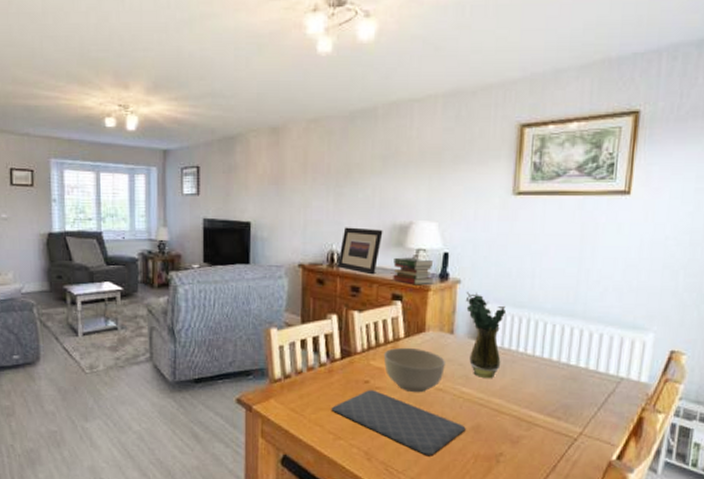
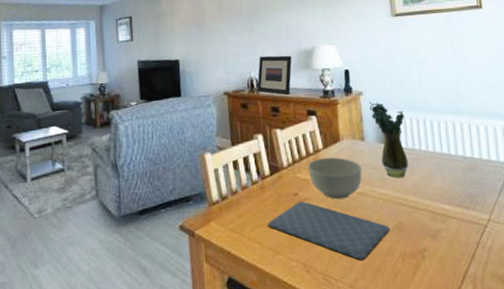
books: present [393,257,434,286] -> none [304,76,340,101]

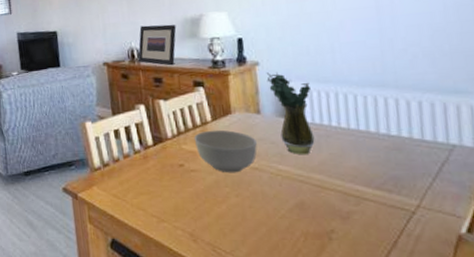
placemat: present [267,201,390,260] -> none [150,172,290,235]

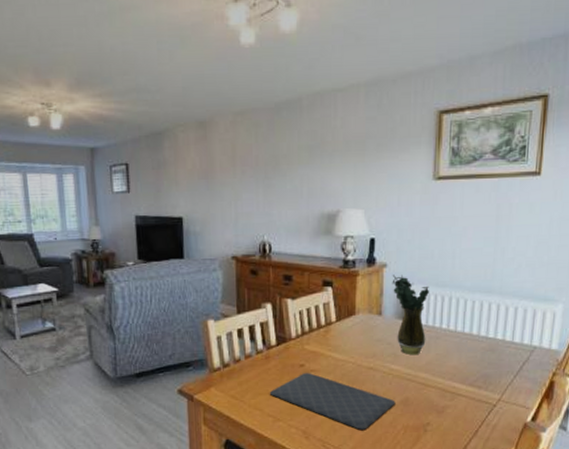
picture frame: present [138,24,177,66] -> none [269,218,312,263]
placemat: none [150,172,290,235] -> present [269,372,396,430]
bowl: present [193,129,257,173] -> none [317,330,375,373]

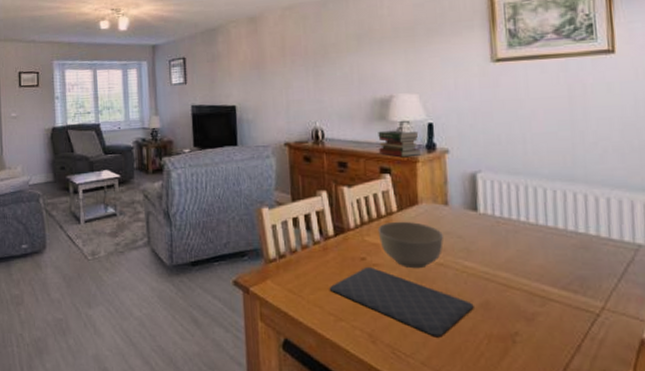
bowl: none [317,330,375,373] -> present [377,221,443,269]
books: none [323,244,361,271] -> present [378,130,421,158]
vase: present [392,275,429,356] -> none [455,161,503,251]

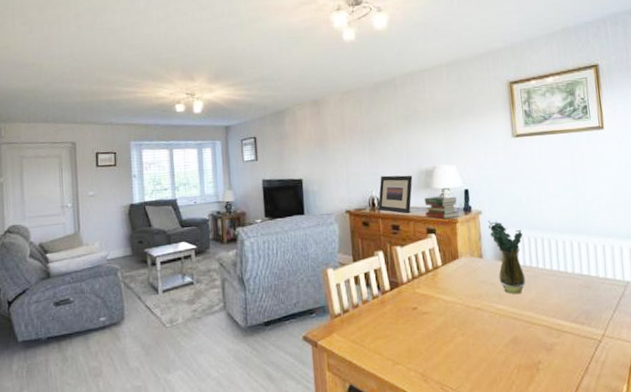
picture frame: none [322,104,365,150] -> present [378,175,413,214]
placemat: present [329,266,474,336] -> none [386,314,506,371]
bowl: present [377,221,443,269] -> none [426,273,480,314]
vase: none [455,161,503,251] -> present [487,220,526,295]

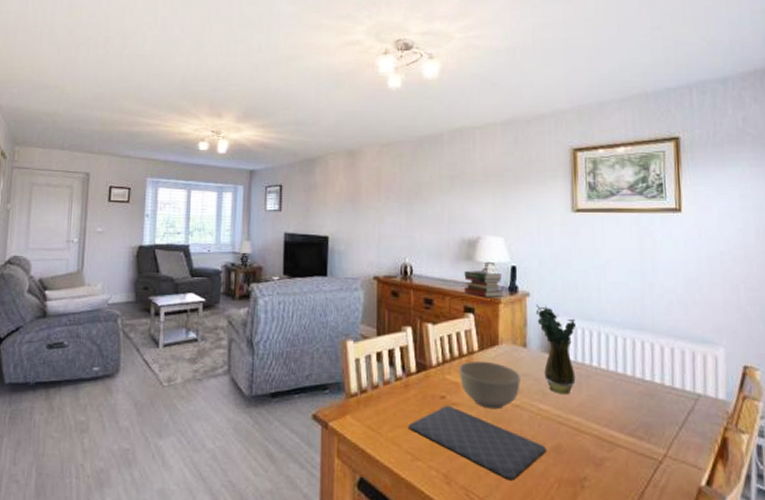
picture frame: present [378,175,413,214] -> none [410,241,453,288]
placemat: none [386,314,506,371] -> present [408,405,546,479]
bowl: none [426,273,480,314] -> present [458,360,520,410]

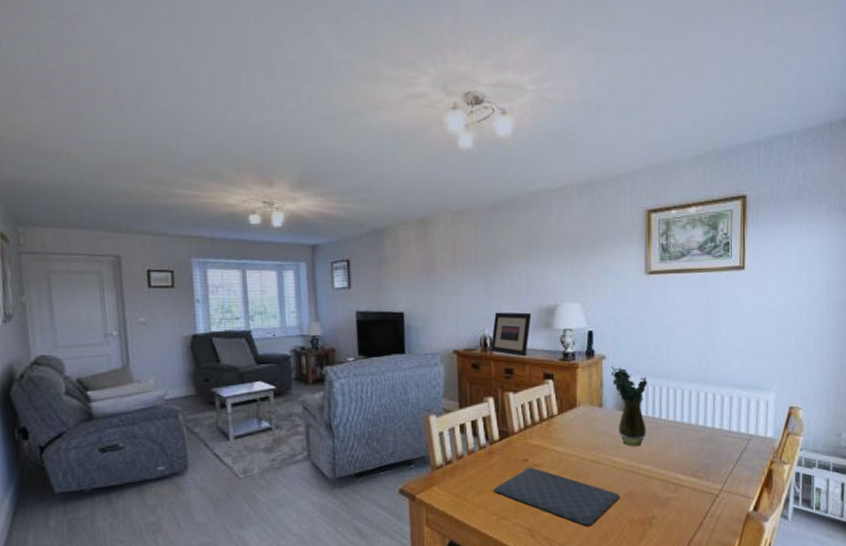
picture frame: none [410,241,453,288] -> present [490,312,532,357]
bowl: present [458,360,520,410] -> none [539,423,597,467]
books: present [464,270,503,298] -> none [543,337,581,364]

